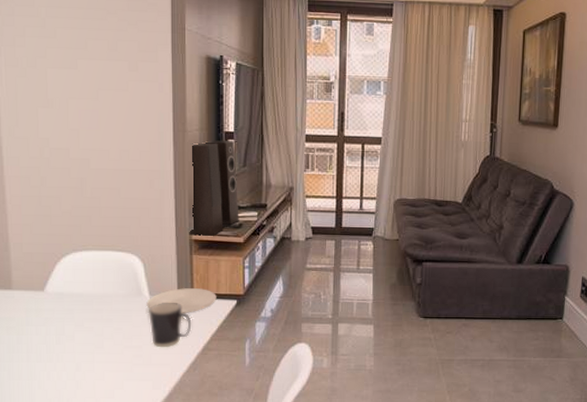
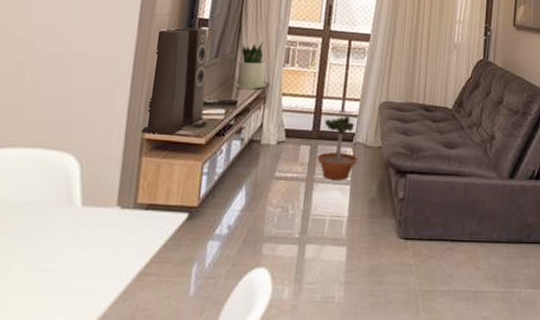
plate: present [146,288,217,314] -> none [76,197,165,229]
mug: present [148,302,192,348] -> none [75,213,130,272]
planter: none [263,150,292,194] -> present [235,41,268,90]
potted tree: none [341,209,378,269] -> present [316,111,358,180]

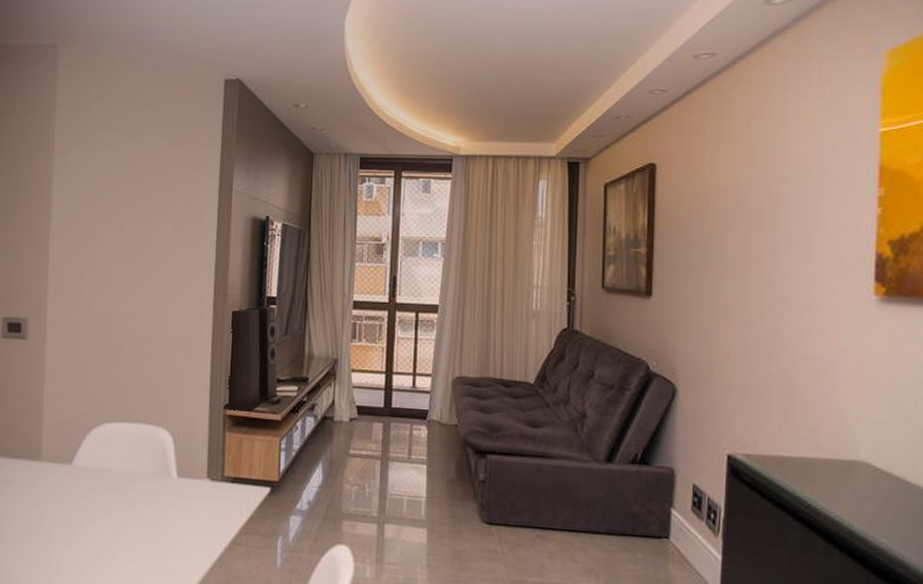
planter: present [235,41,268,90] -> none [305,317,336,367]
potted tree: present [316,111,358,180] -> none [390,387,433,459]

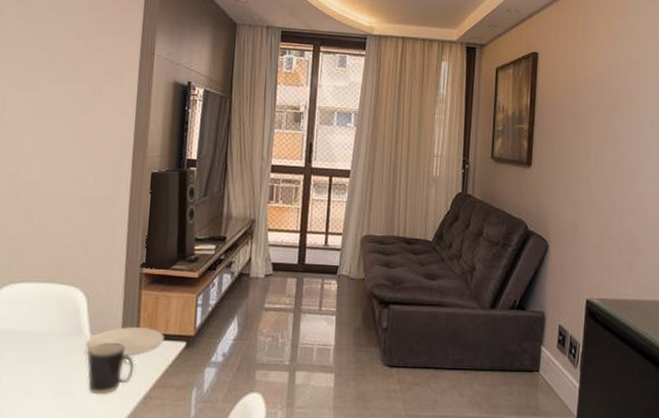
plate: none [173,470,249,500] -> present [86,327,164,357]
mug: none [174,484,220,539] -> present [86,342,135,395]

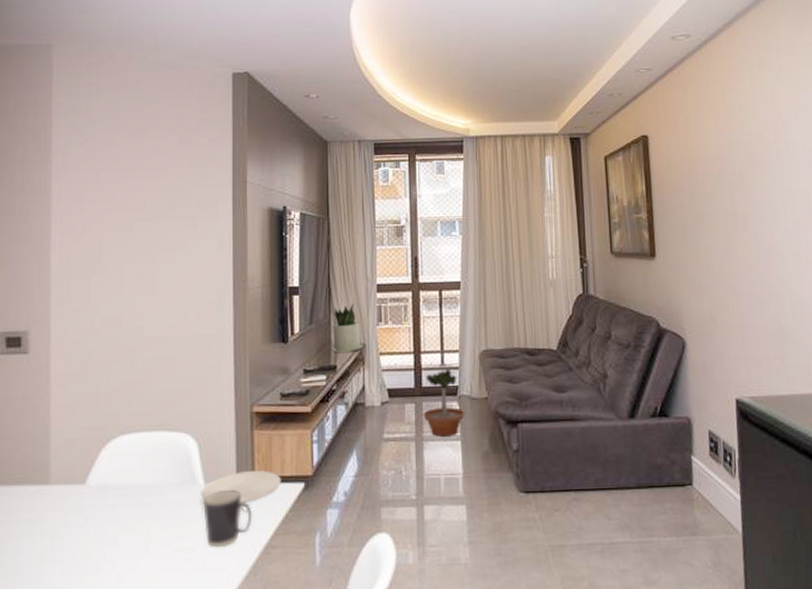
speaker: present [140,167,197,270] -> none [250,297,306,407]
planter: none [223,180,254,227] -> present [331,302,364,354]
potted tree: none [303,245,342,311] -> present [423,364,465,437]

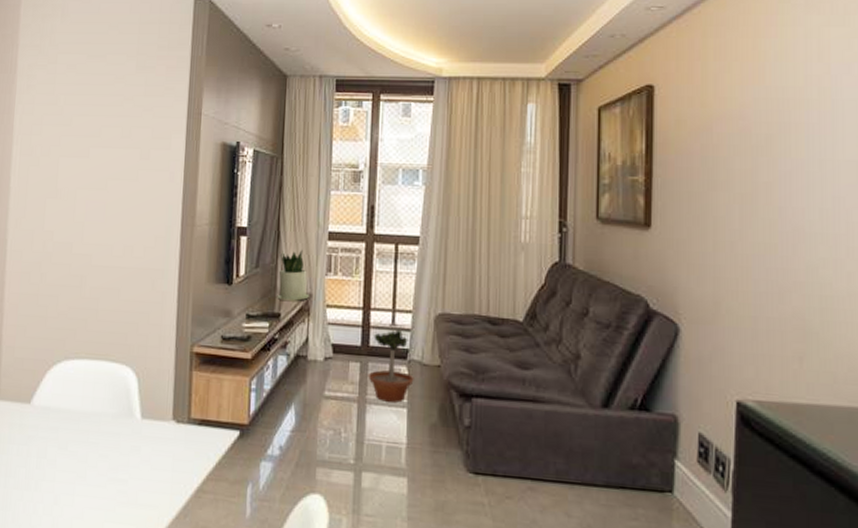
plate: present [200,470,281,504] -> none [137,411,217,444]
mug: present [202,489,253,548] -> none [138,426,186,485]

